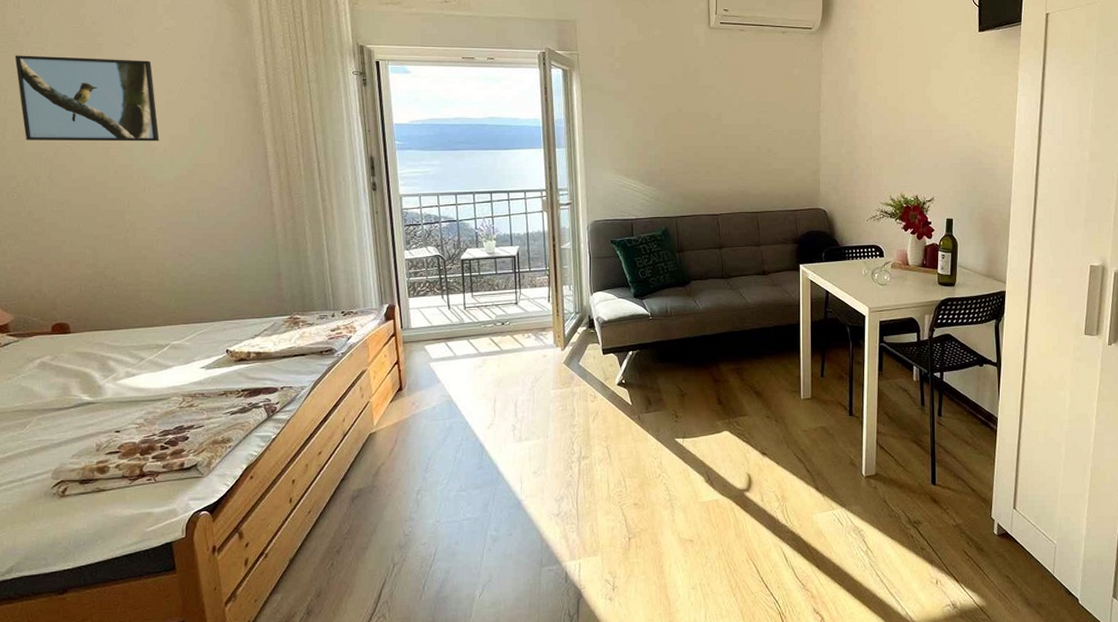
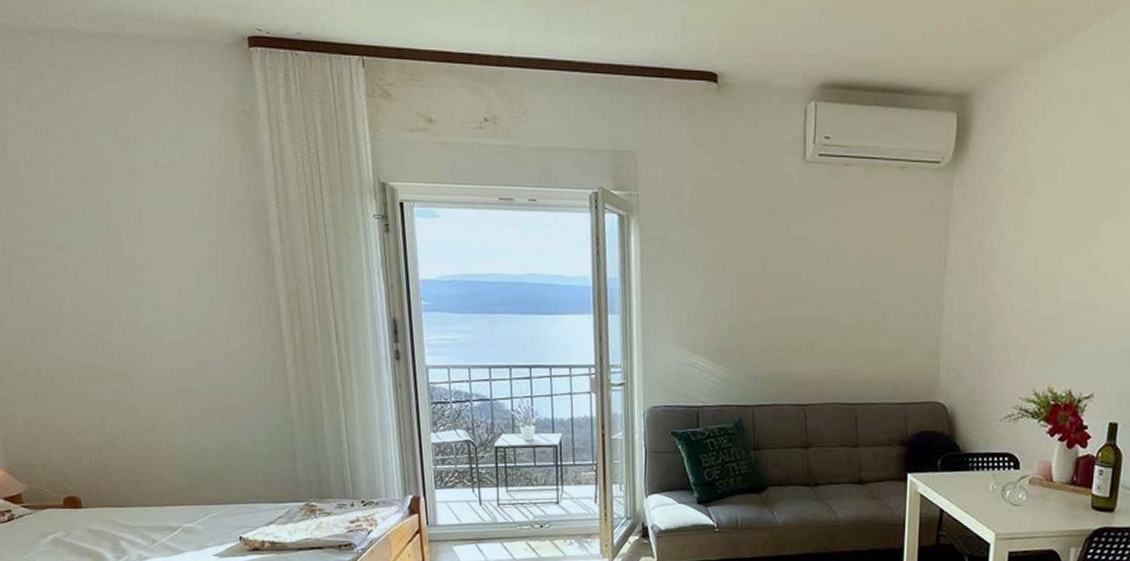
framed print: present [14,55,160,142] -> none [17,192,166,295]

